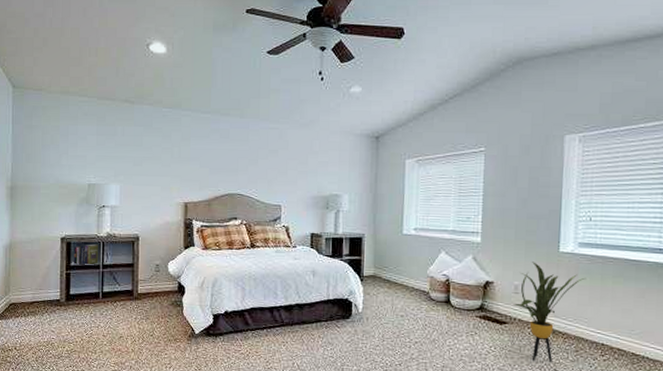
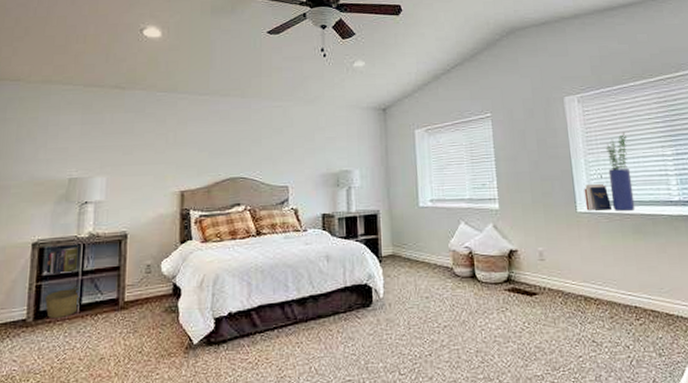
basket: none [73,276,102,302] -> present [44,286,80,319]
house plant: present [512,262,587,362] -> none [540,225,608,334]
books: none [569,225,597,254] -> present [584,183,613,212]
vase: none [597,175,625,256] -> present [605,132,635,212]

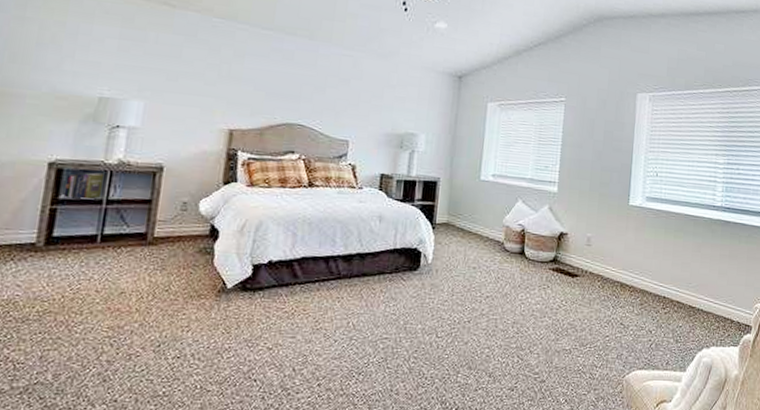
basket: present [44,286,80,319] -> none [59,214,102,247]
books: present [584,183,613,212] -> none [637,179,662,208]
vase: present [605,132,635,212] -> none [661,135,687,211]

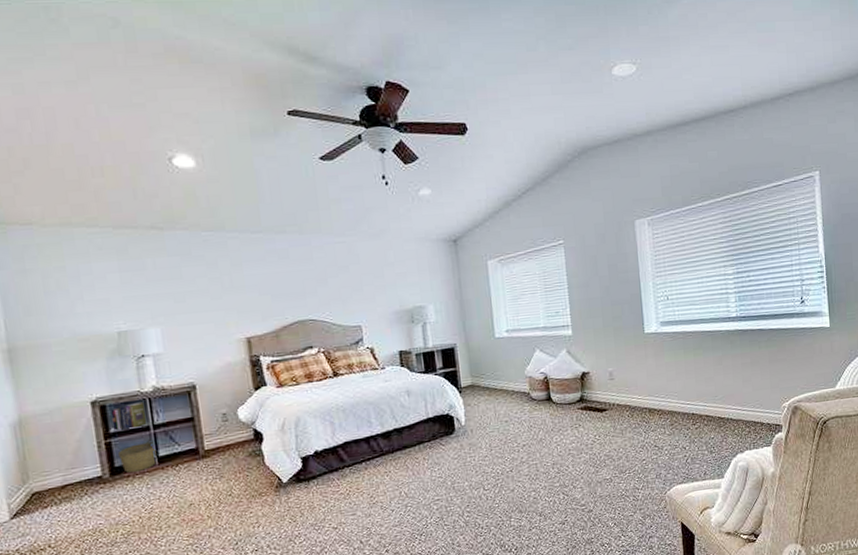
basket: none [59,214,102,247] -> present [117,439,157,473]

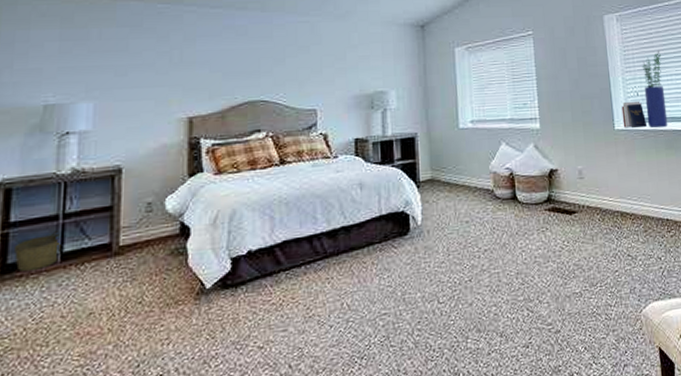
books: present [110,401,147,431] -> none [15,185,58,219]
books: none [651,304,677,332] -> present [621,100,648,129]
vase: none [672,253,697,331] -> present [642,50,668,129]

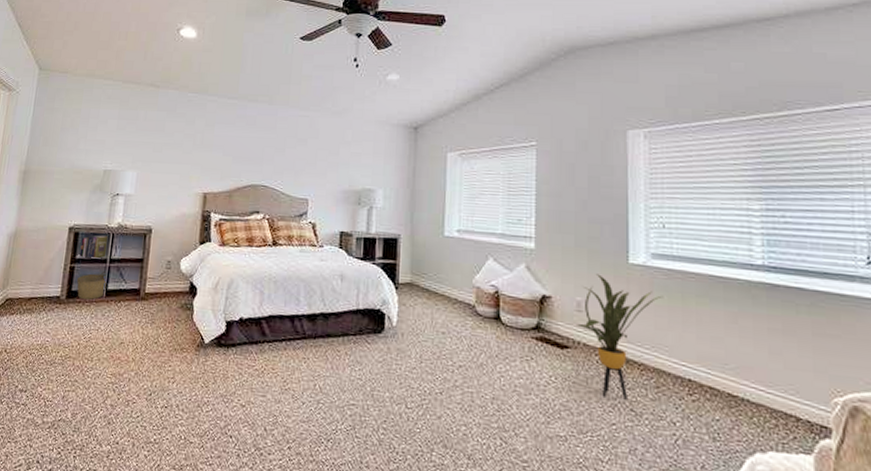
books: none [15,185,58,219] -> present [79,234,108,259]
house plant: none [579,143,643,250] -> present [575,274,664,400]
books: present [621,100,648,129] -> none [640,232,674,267]
vase: present [642,50,668,129] -> none [673,177,703,271]

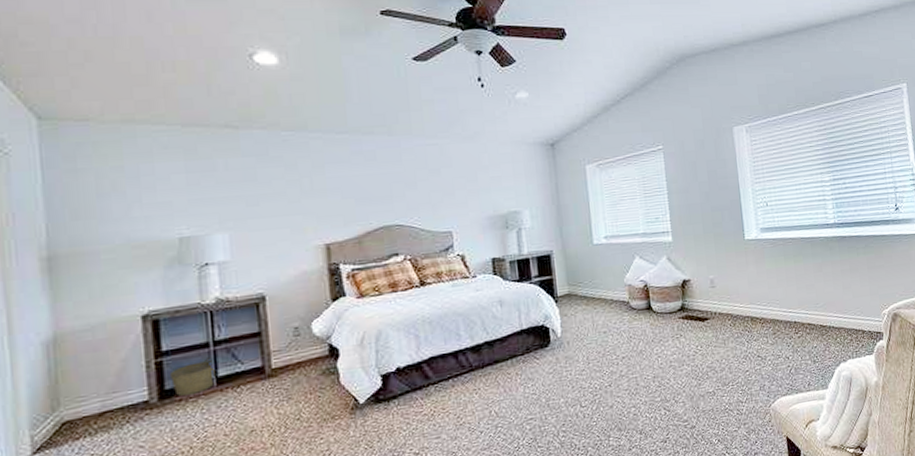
books: present [79,234,108,259] -> none [164,315,207,348]
house plant: present [575,274,664,400] -> none [711,253,772,352]

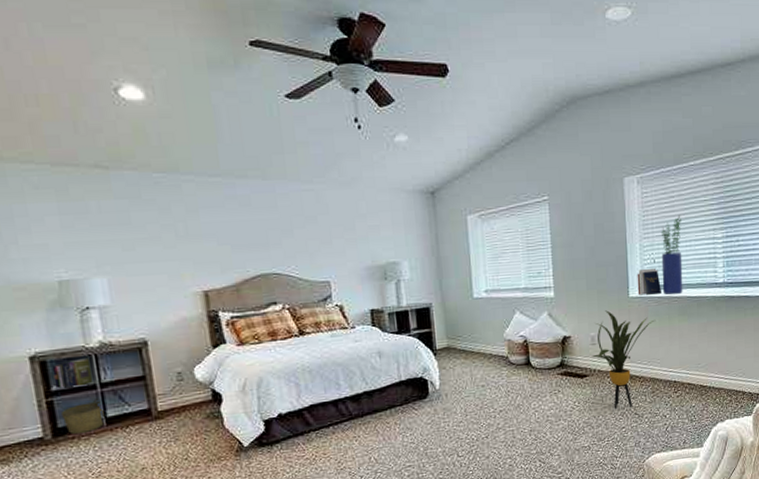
books: none [164,315,207,348] -> present [52,358,94,389]
house plant: none [711,253,772,352] -> present [591,310,656,409]
books: none [751,210,777,238] -> present [637,267,662,296]
vase: none [771,160,797,237] -> present [660,214,683,296]

